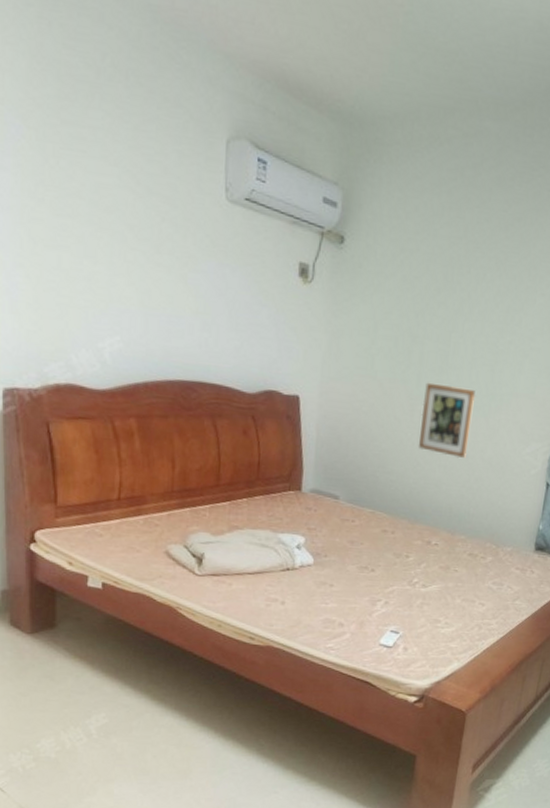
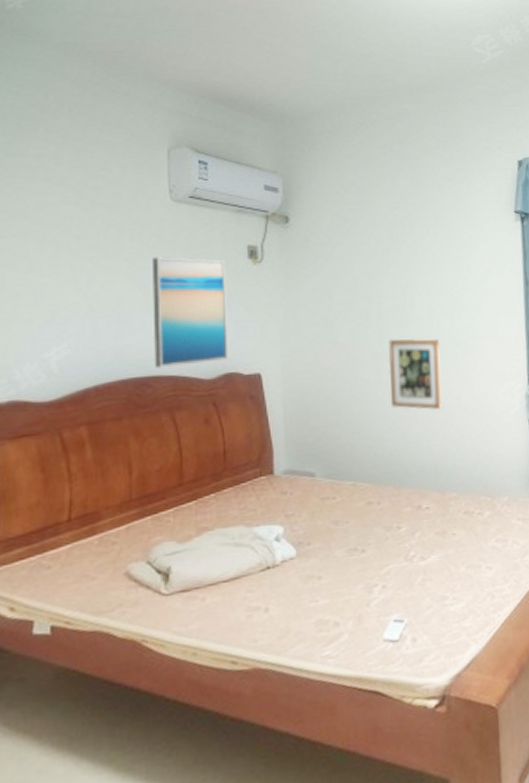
wall art: none [200,260,275,377] -> present [153,257,227,368]

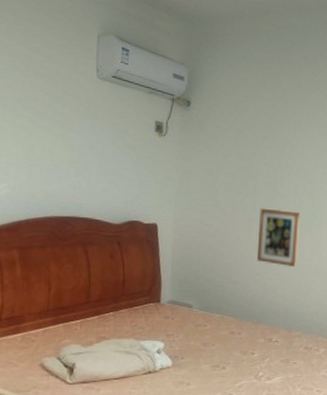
wall art: present [153,257,227,368] -> none [74,122,137,211]

